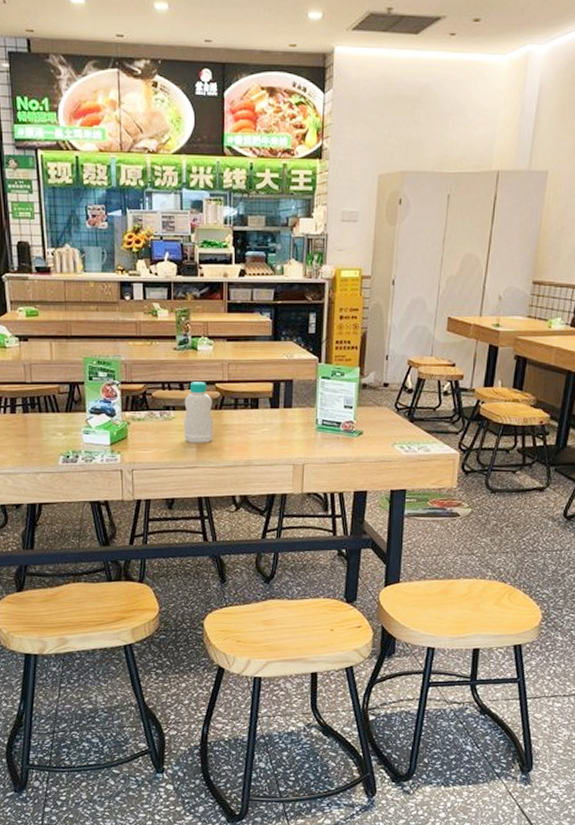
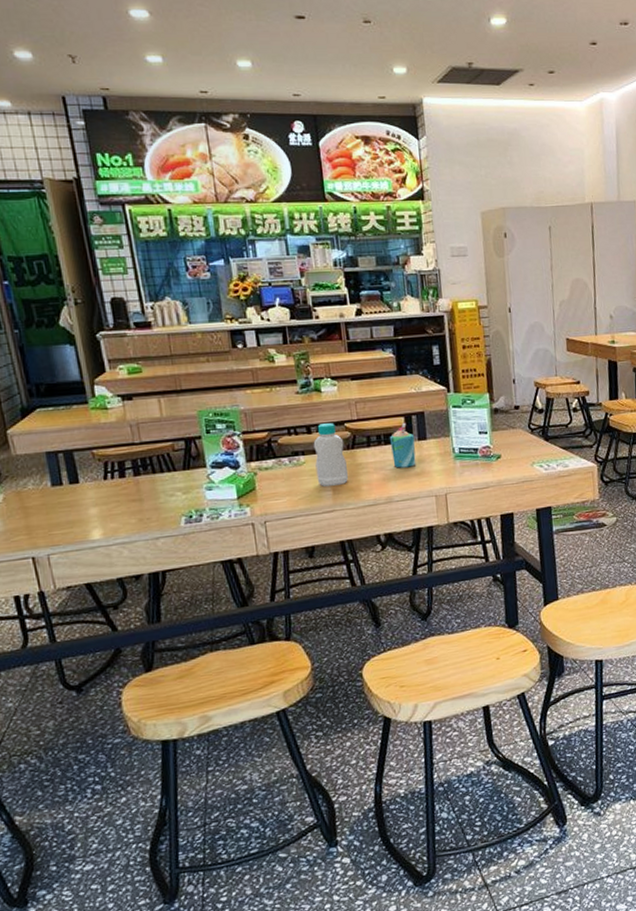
milkshake: none [256,388,281,434] -> present [389,422,416,468]

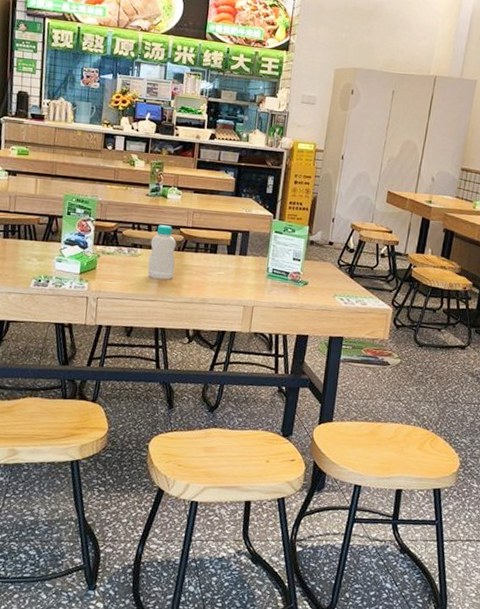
milkshake: present [389,422,416,468] -> none [214,237,237,277]

